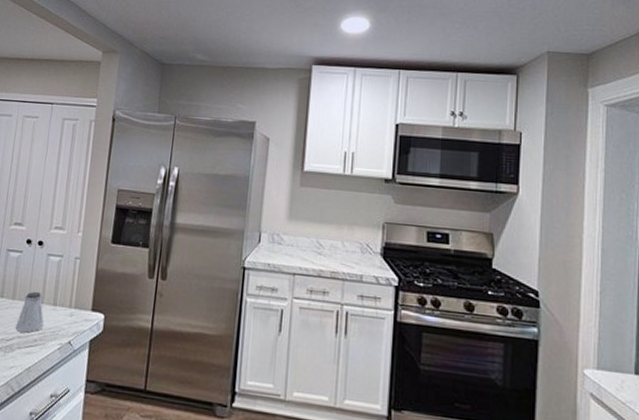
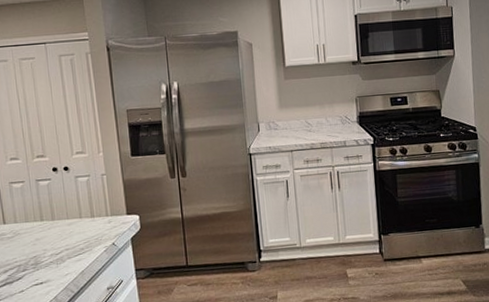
saltshaker: present [15,291,44,333] -> none [61,209,87,246]

